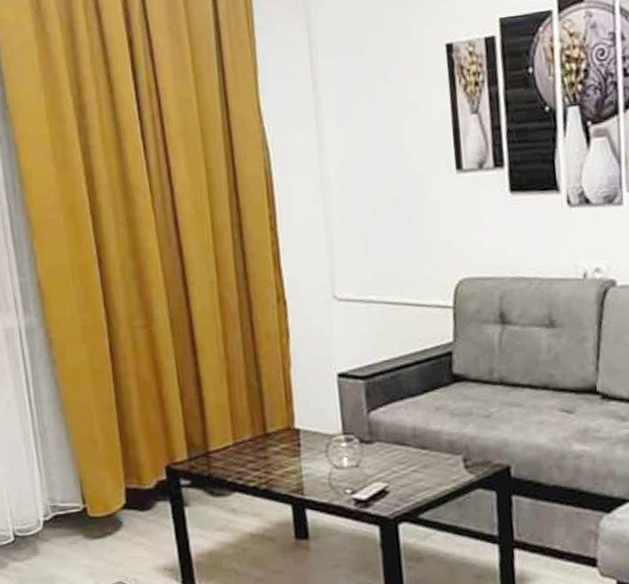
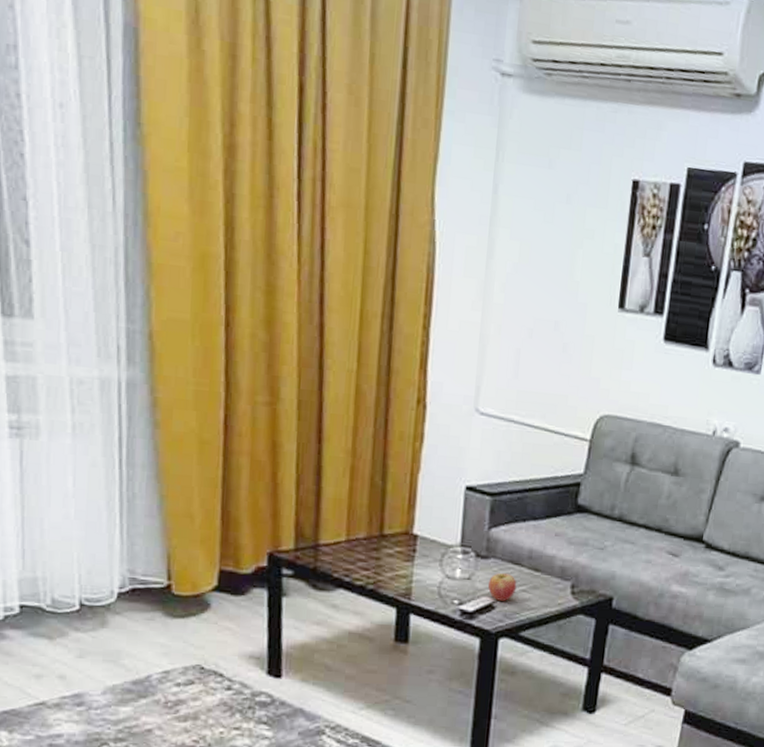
fruit: none [377,455,407,485] -> present [487,572,517,601]

